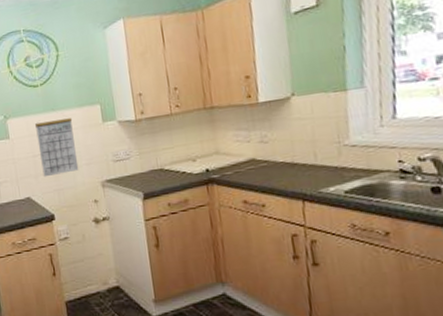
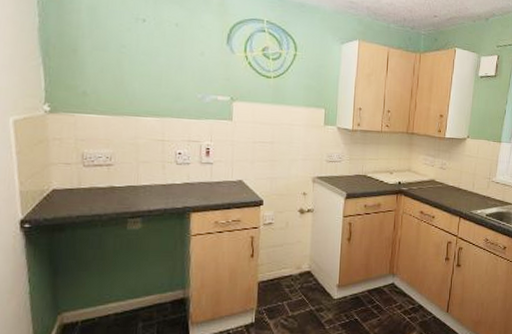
calendar: present [35,109,79,177] -> none [259,102,298,165]

